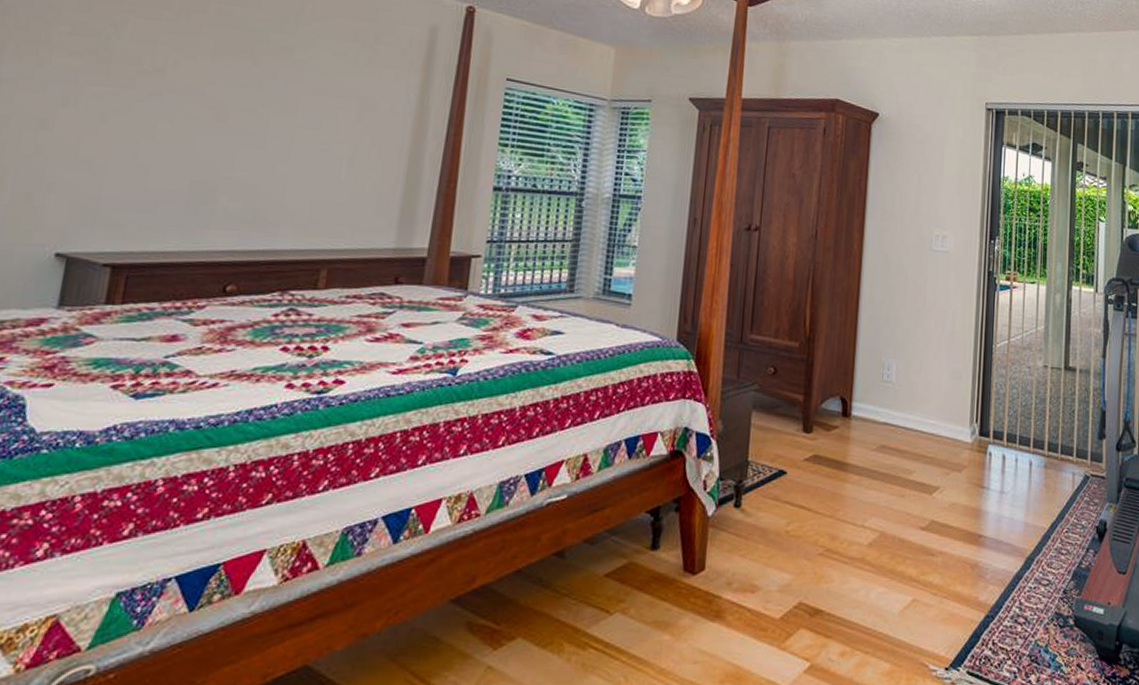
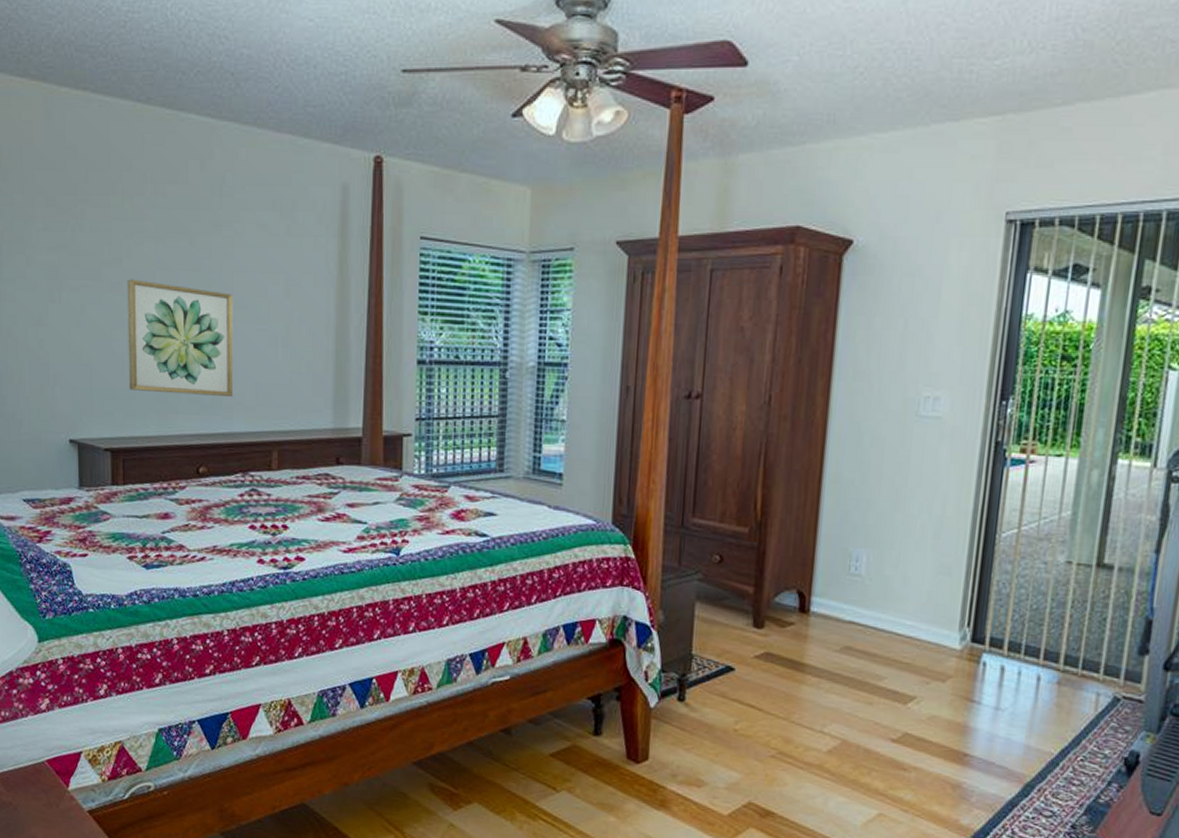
wall art: none [149,90,296,213] -> present [127,279,234,396]

